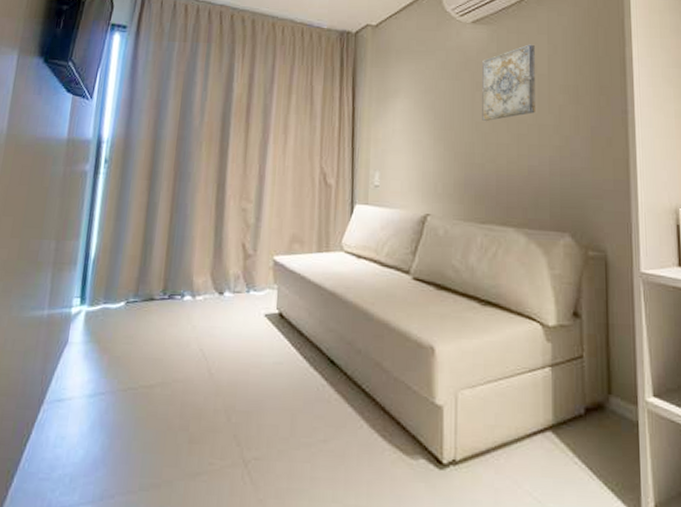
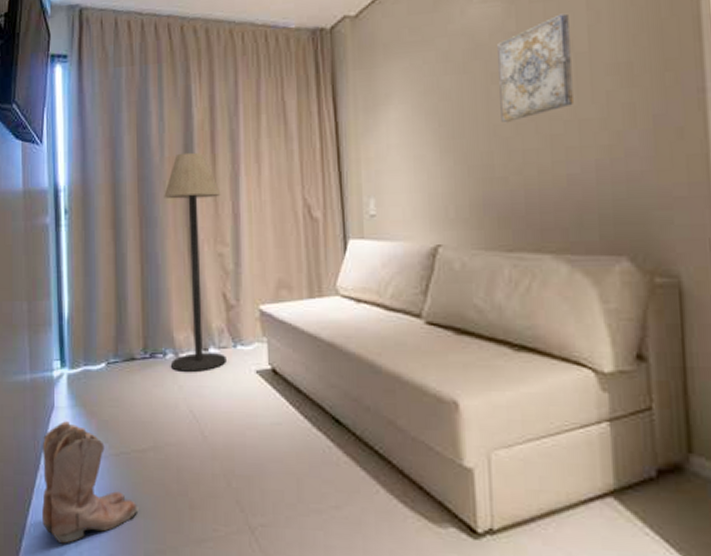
boots: none [38,356,139,480] -> present [42,421,139,544]
floor lamp: none [187,119,250,313] -> present [164,152,226,372]

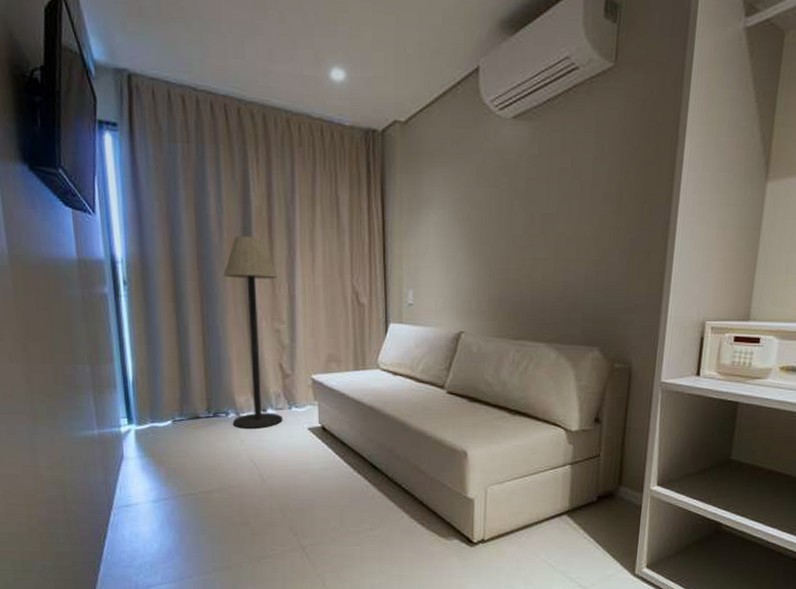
boots: present [42,421,139,544] -> none [113,469,207,566]
wall art: present [497,13,573,122] -> none [519,144,580,234]

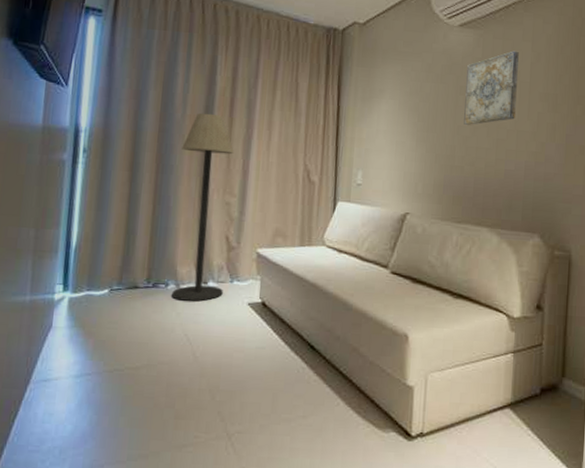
wall art: none [519,144,580,234] -> present [464,51,519,125]

